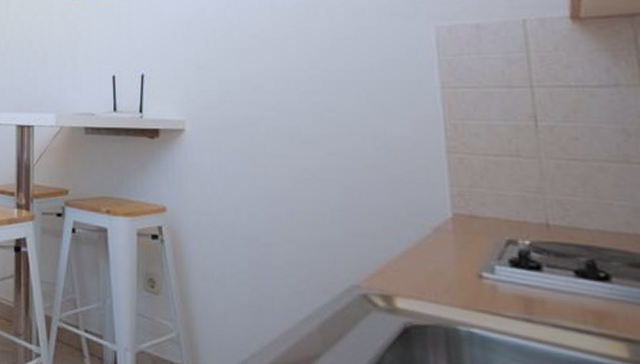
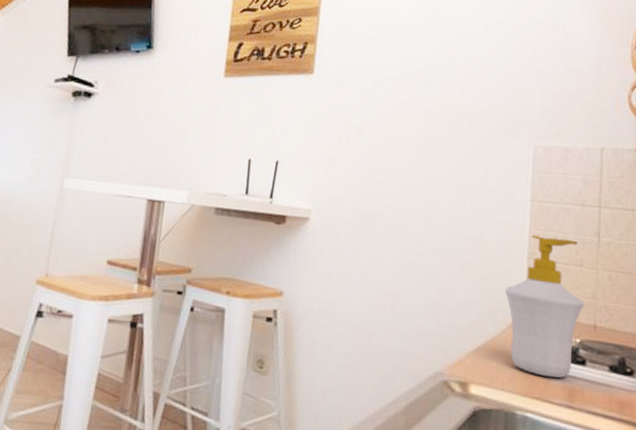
soap bottle: none [424,126,529,287] -> present [505,235,584,378]

